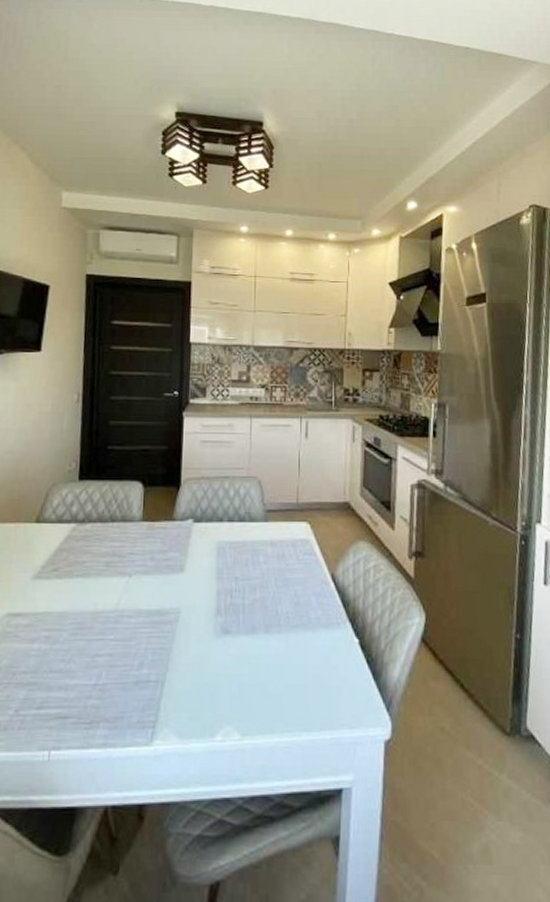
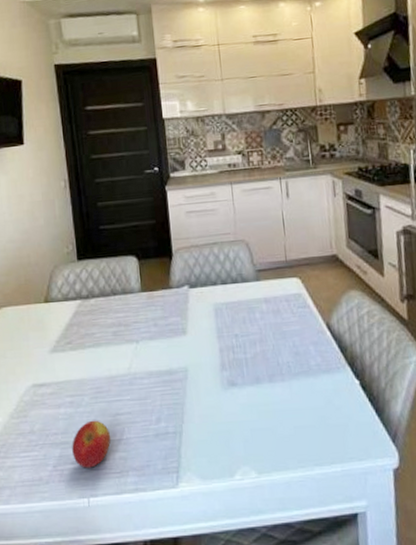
apple: none [39,660,85,715] -> present [72,420,111,468]

